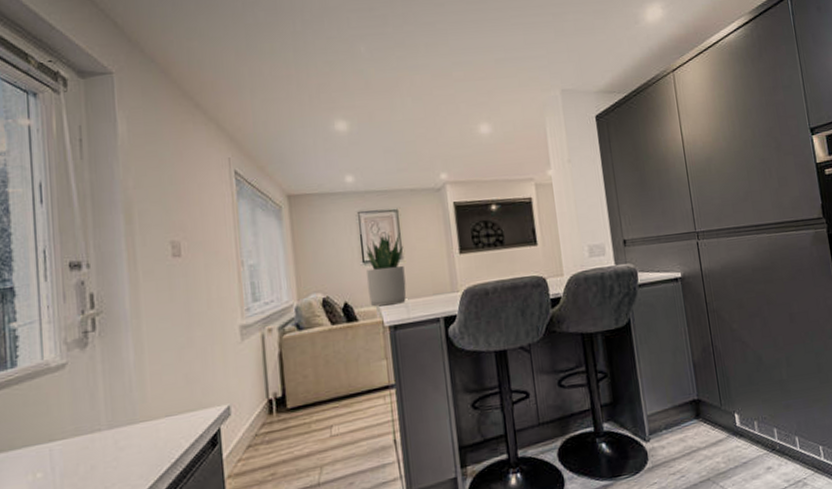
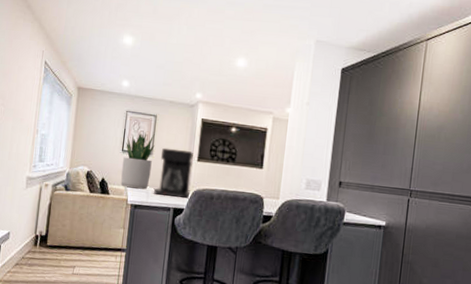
coffee maker: none [413,244,460,306] -> present [154,147,194,199]

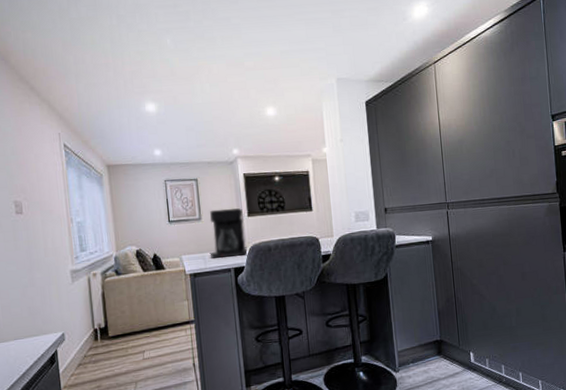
planter: present [121,132,155,189] -> none [171,198,204,258]

